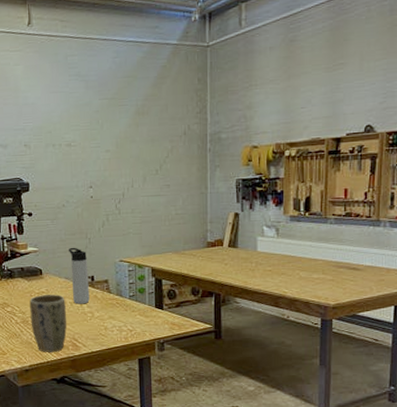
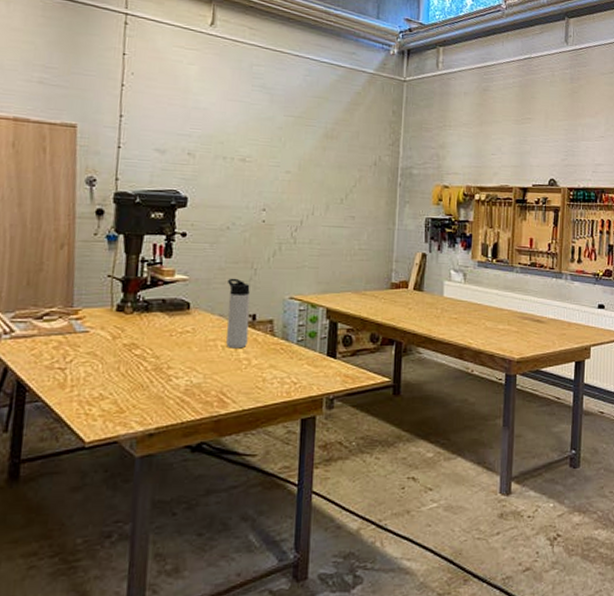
plant pot: present [29,294,67,352] -> none [165,335,216,410]

